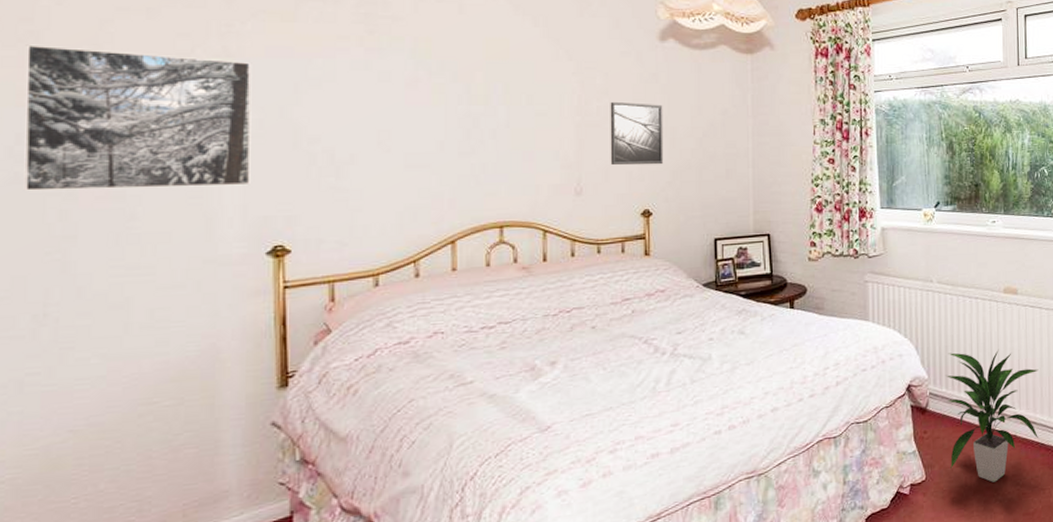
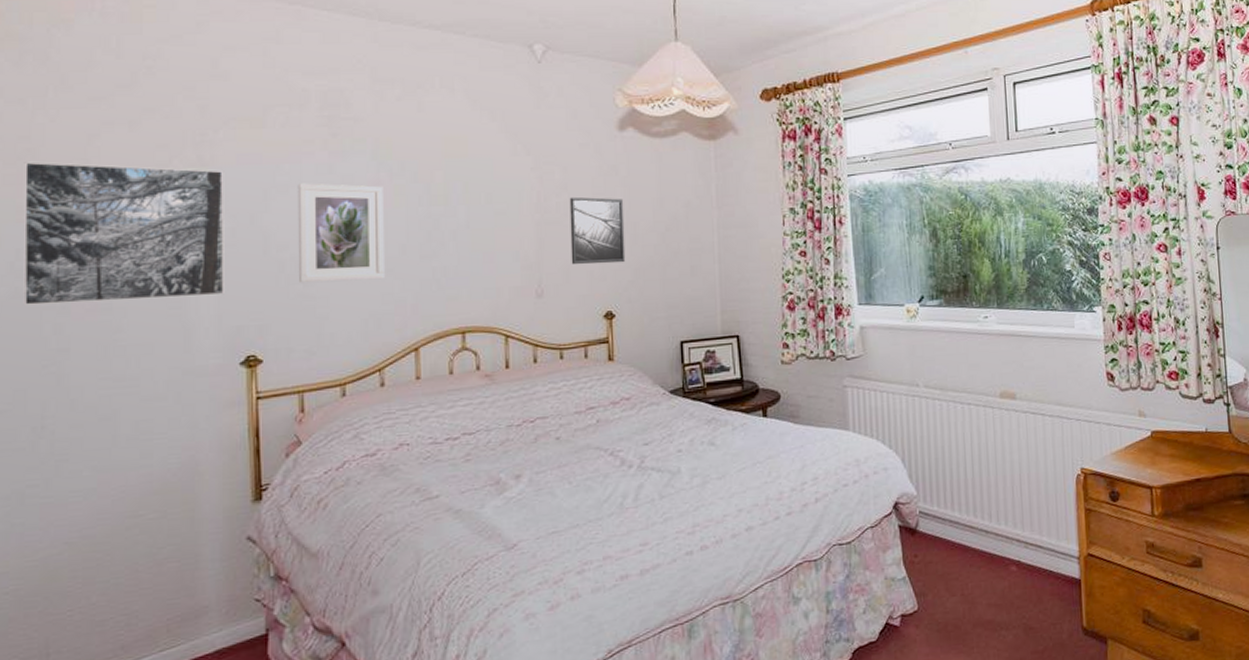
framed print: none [330,78,422,176] -> present [297,183,384,283]
indoor plant: present [946,350,1039,482] -> none [937,463,1046,615]

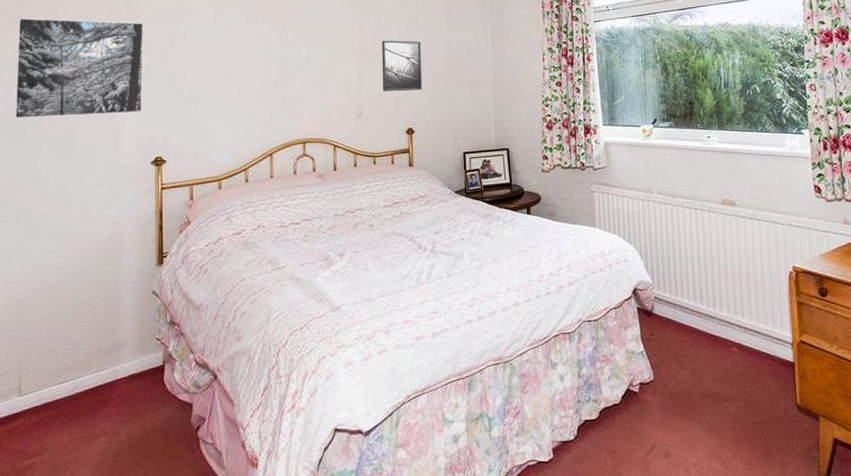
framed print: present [297,183,384,283] -> none [191,31,250,105]

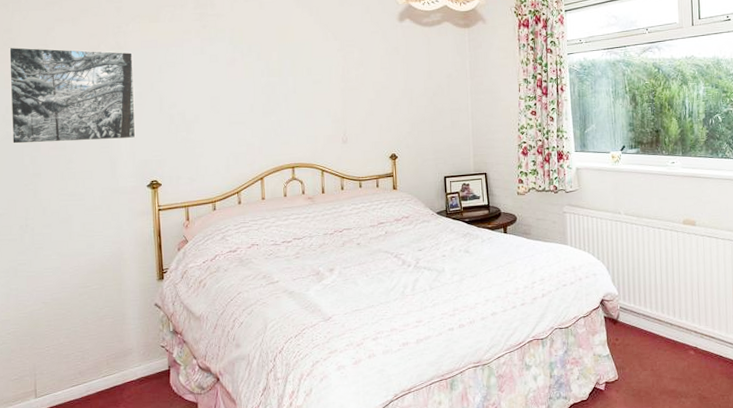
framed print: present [382,40,423,92] -> none [365,70,405,120]

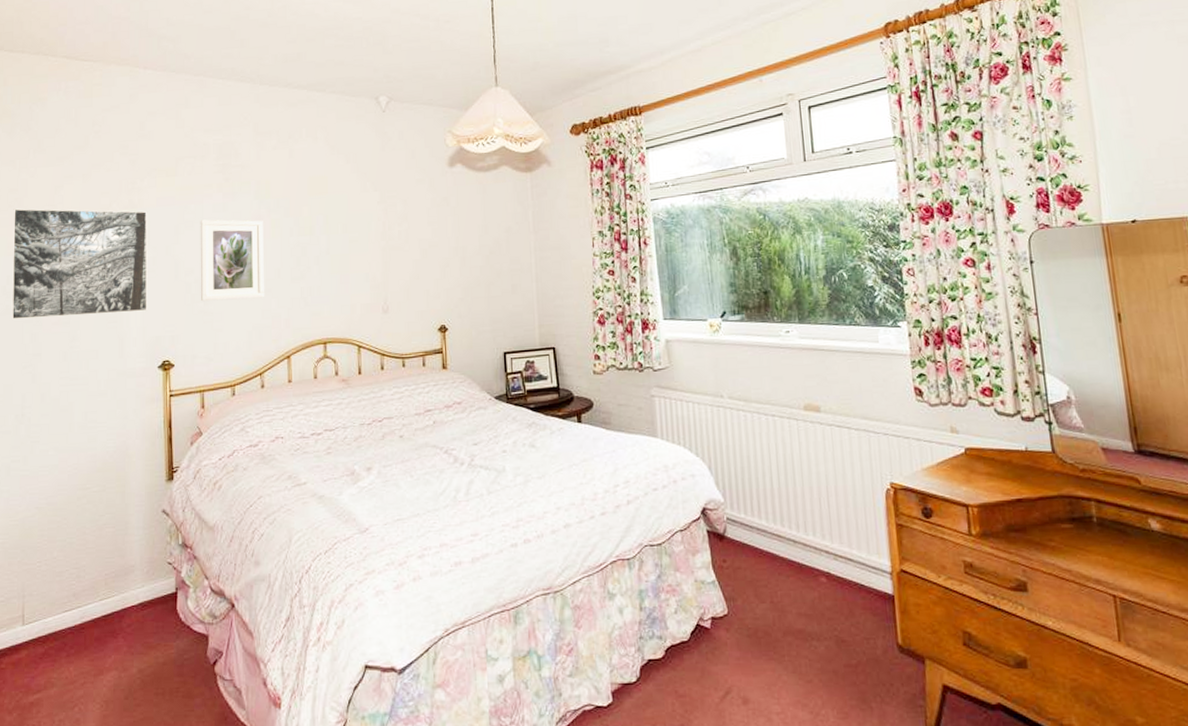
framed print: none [181,61,239,131] -> present [200,219,264,302]

